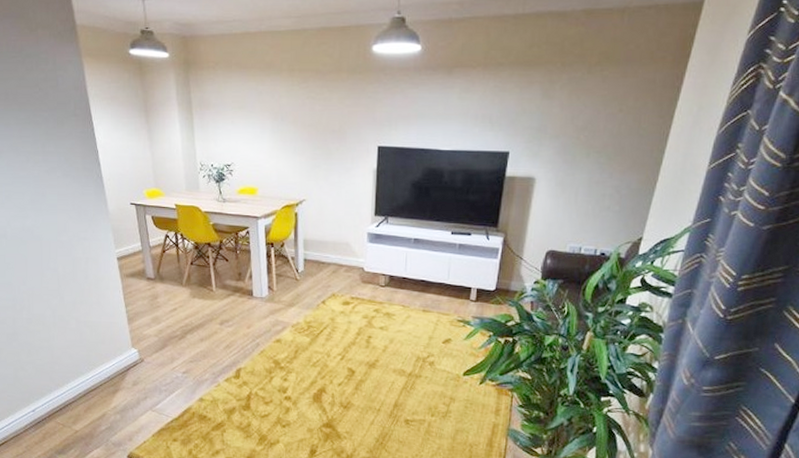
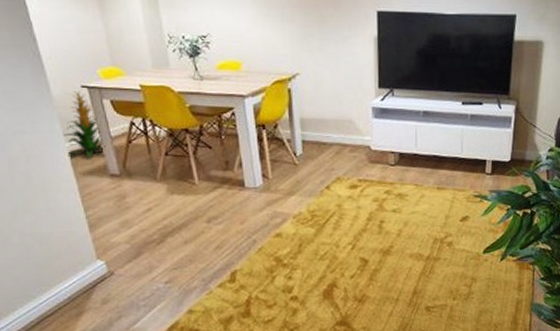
indoor plant: none [114,206,145,262] -> present [63,89,106,157]

